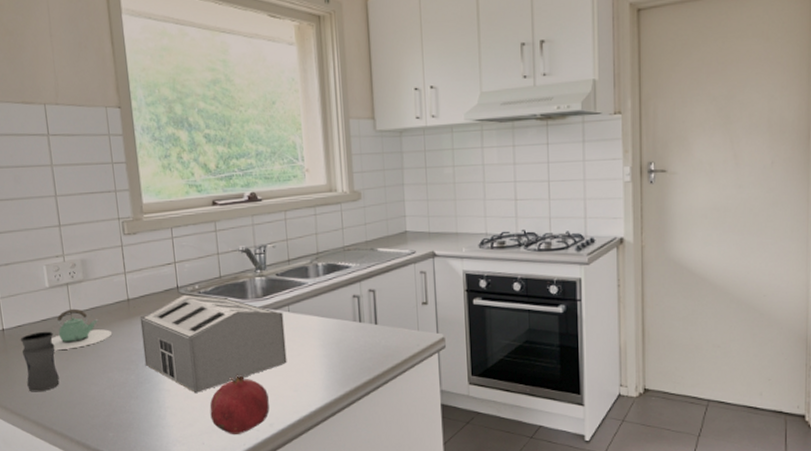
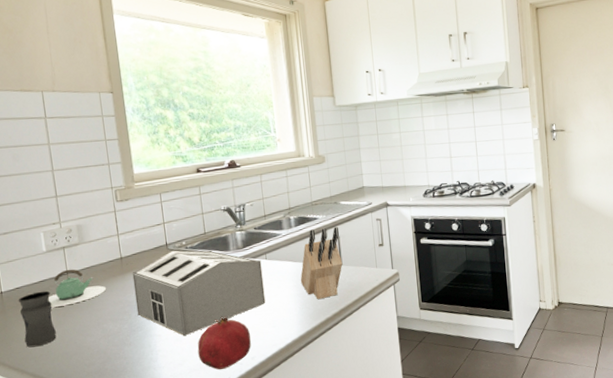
knife block: none [327,278,378,364] -> present [300,227,343,300]

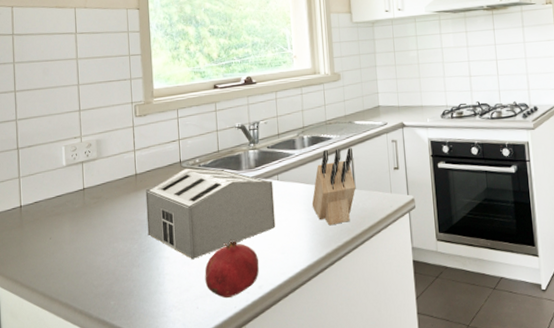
jar: present [18,290,57,348] -> none [35,206,68,265]
teapot: present [48,269,107,308] -> none [63,184,120,224]

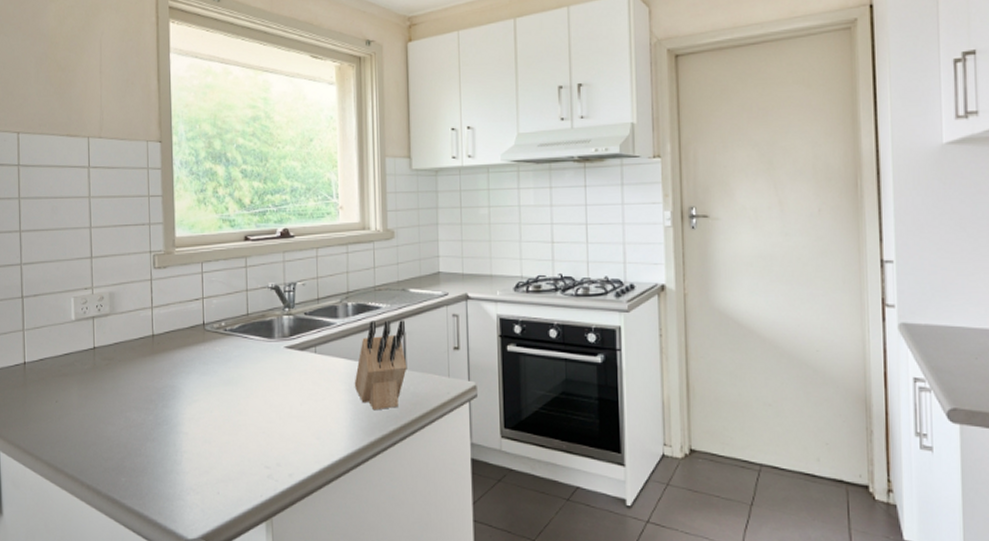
toaster: present [145,168,276,260] -> none [163,333,311,438]
fruit: present [205,239,259,298] -> none [228,418,290,484]

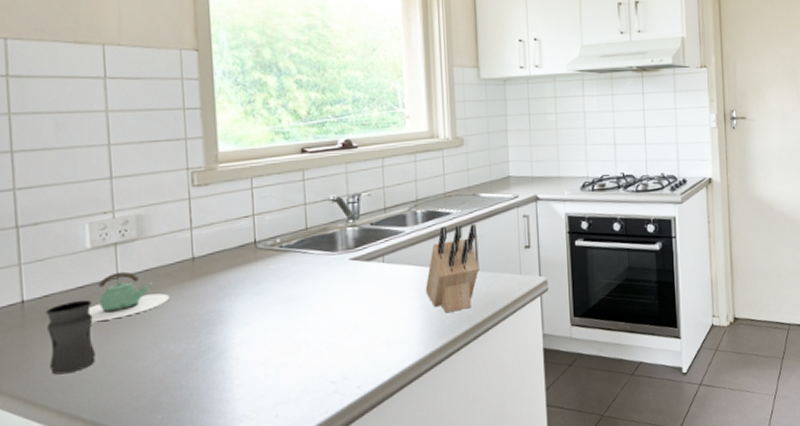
jar: none [40,366,76,431] -> present [45,299,95,375]
teapot: none [71,343,134,387] -> present [87,271,170,323]

